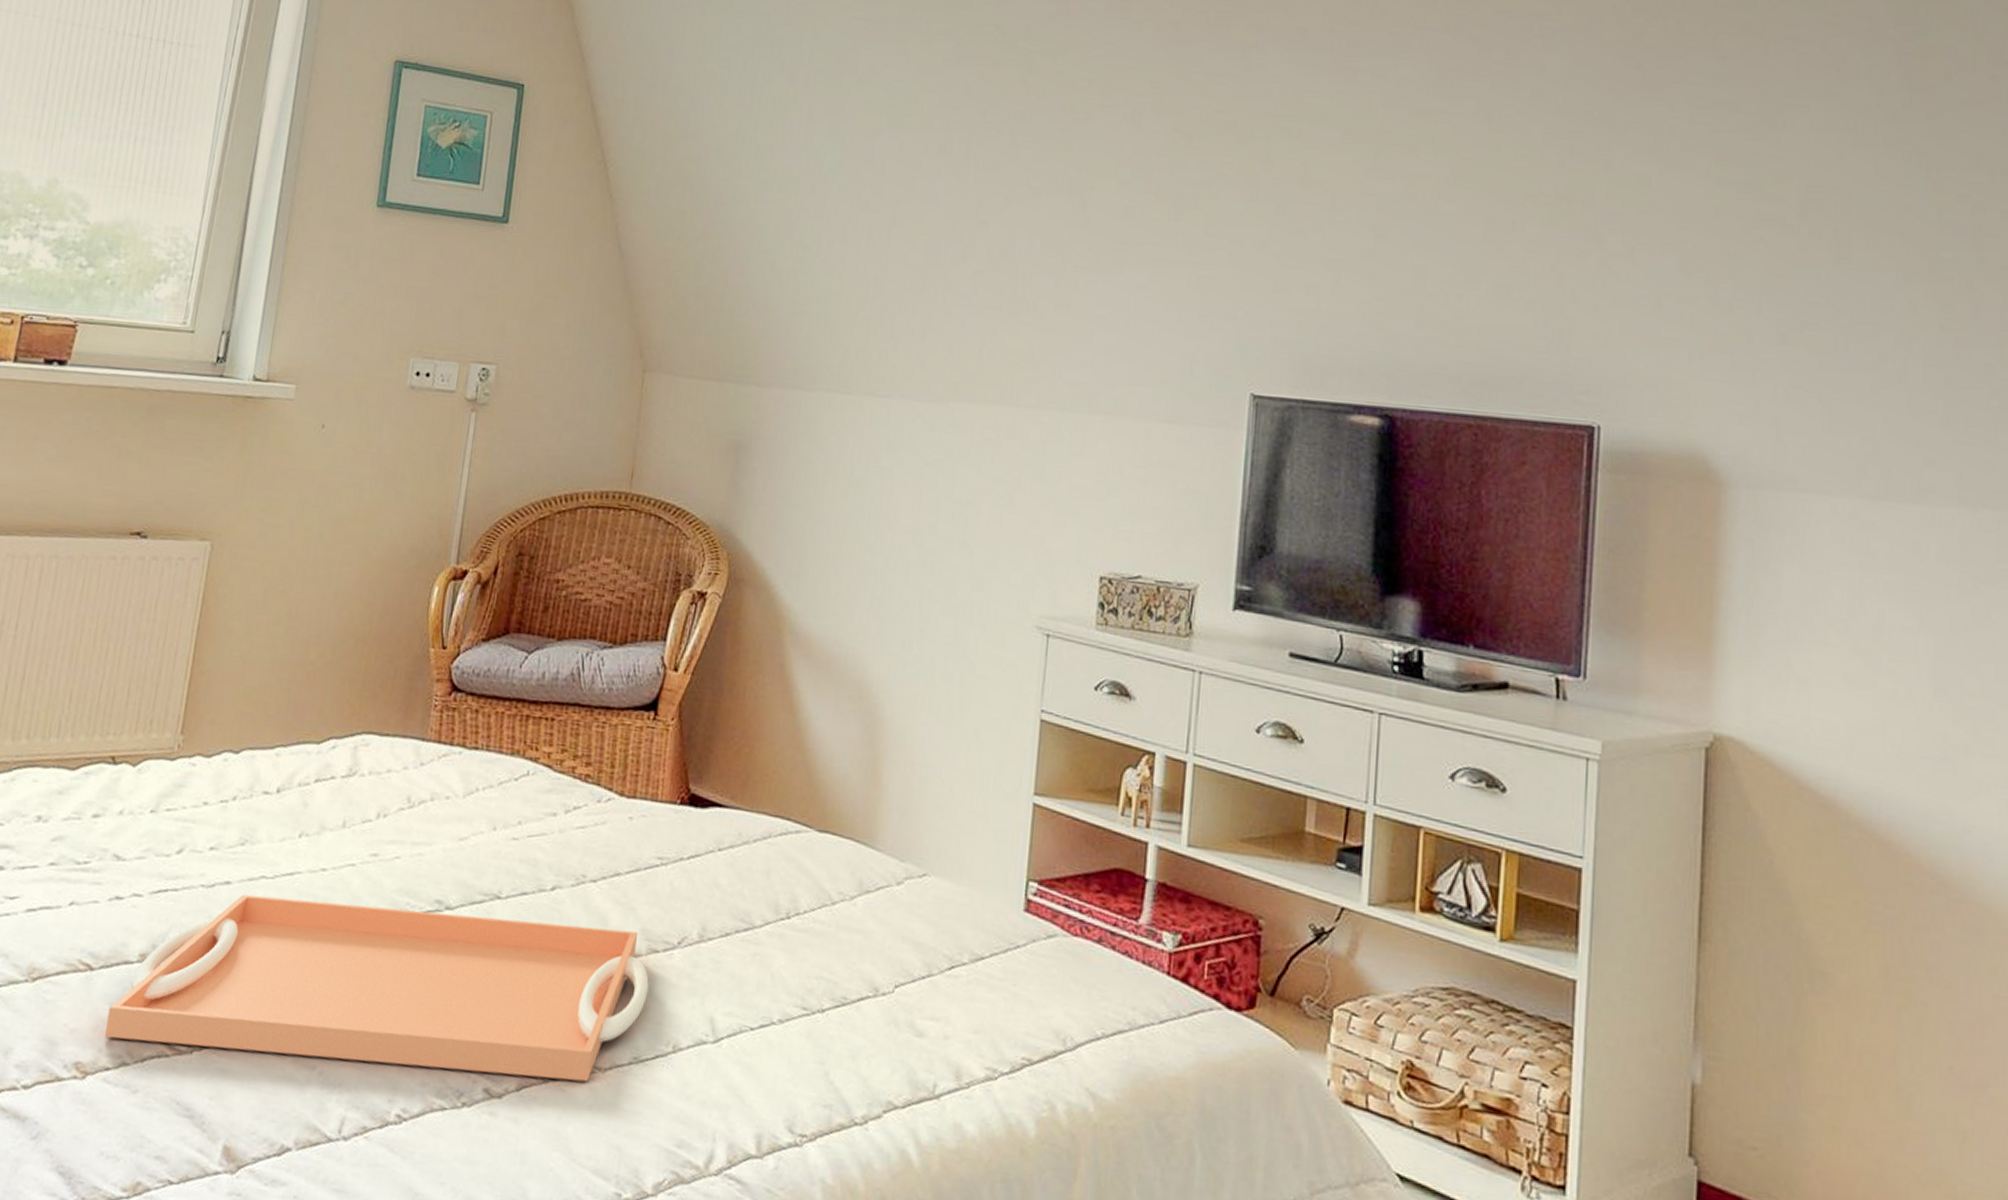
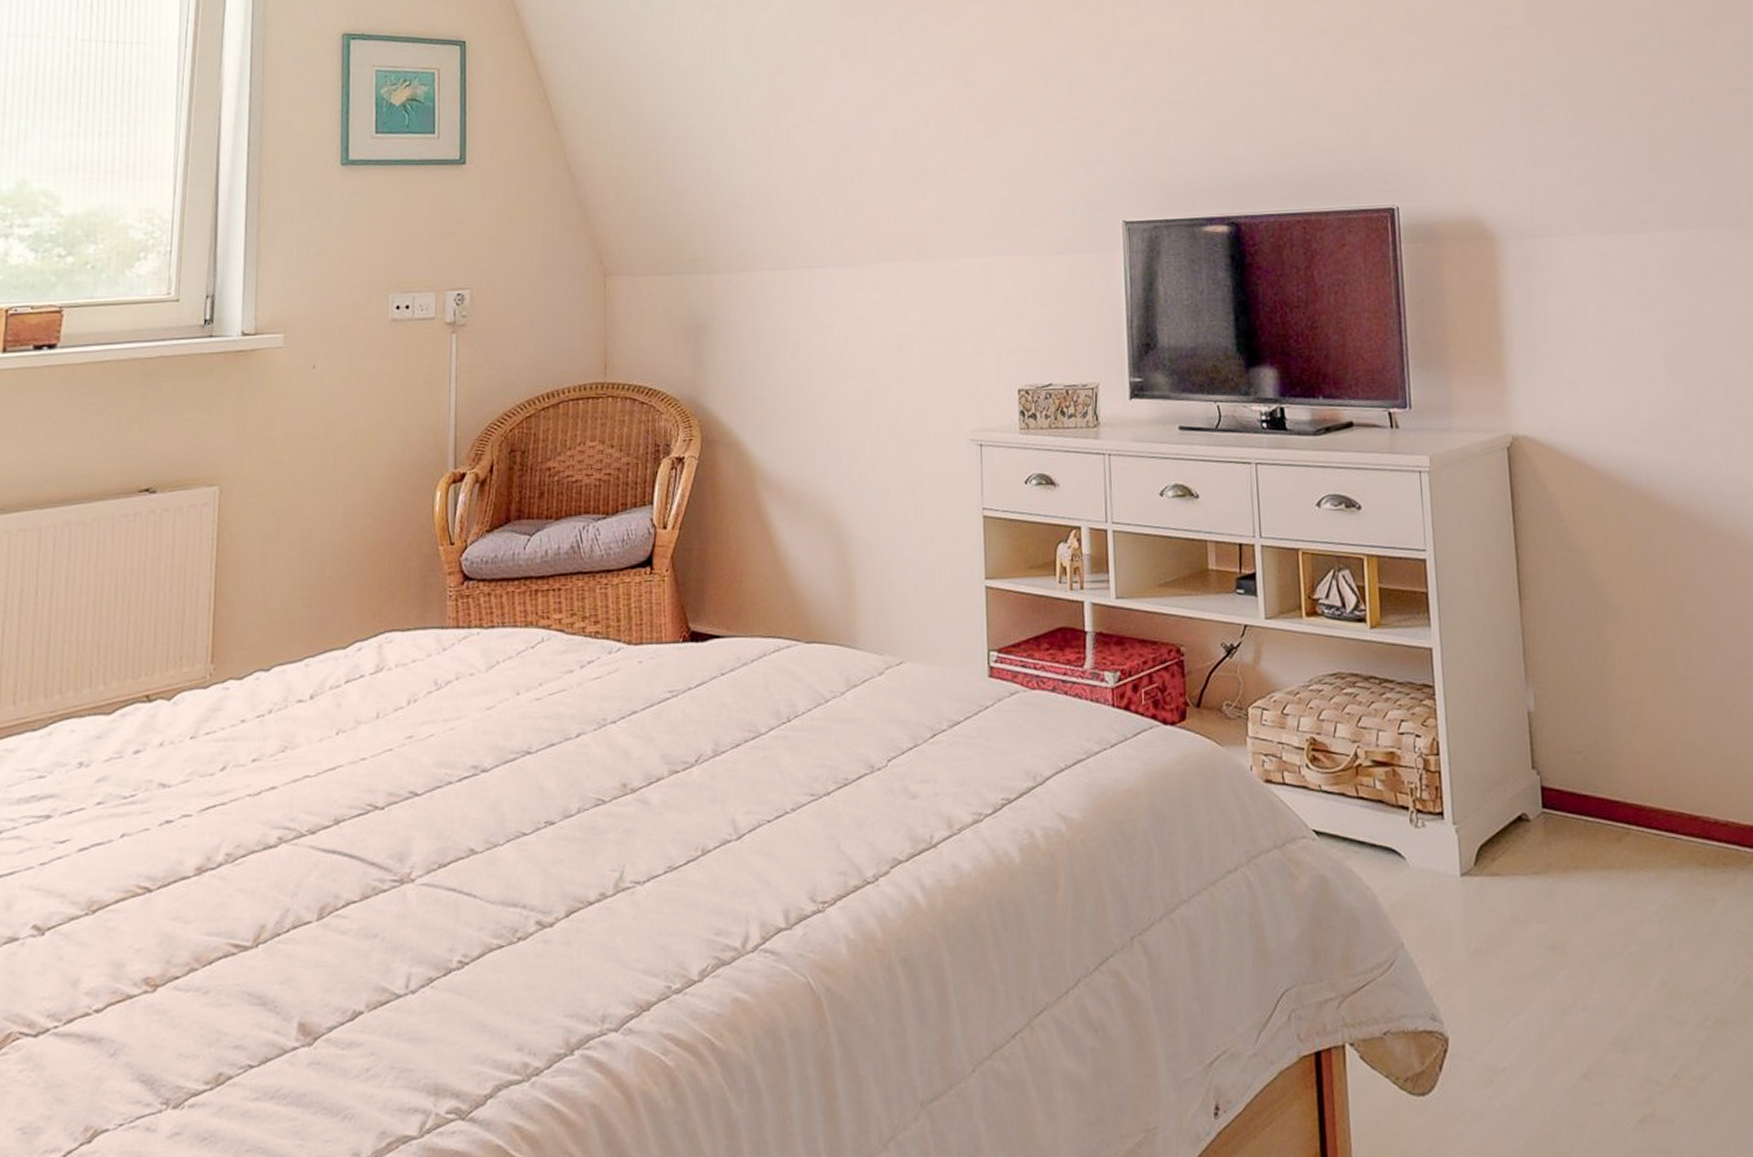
serving tray: present [104,894,649,1082] -> none [170,759,674,950]

